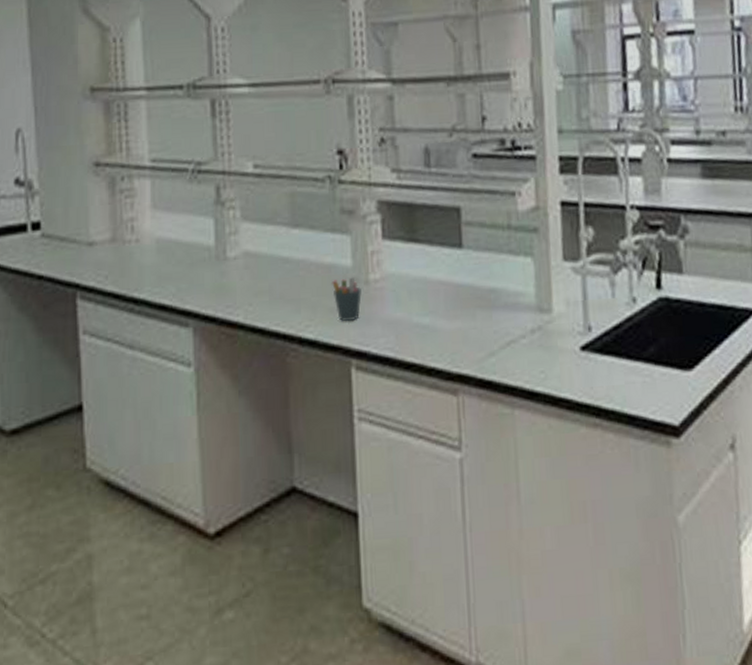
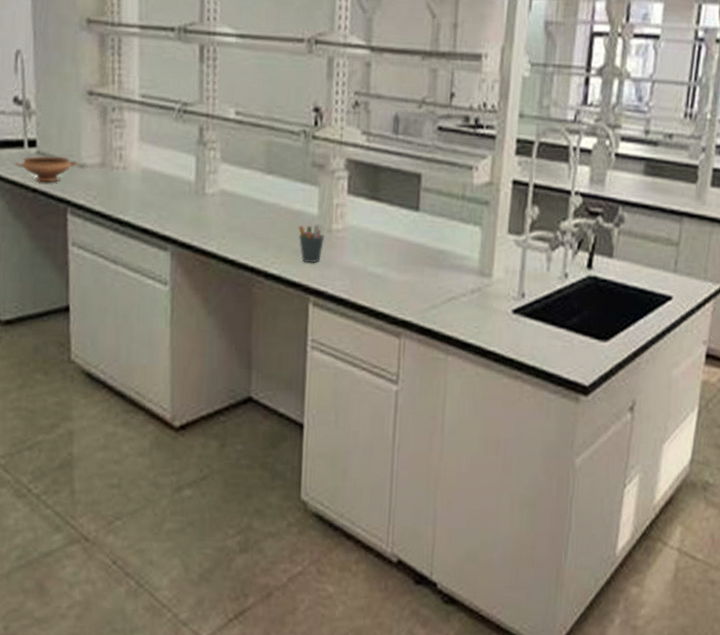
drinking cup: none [17,236,86,267] -> present [14,155,77,182]

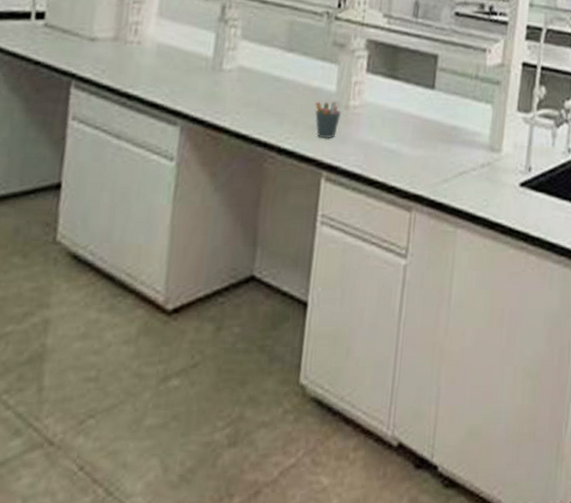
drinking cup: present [14,155,77,182] -> none [17,27,88,55]

